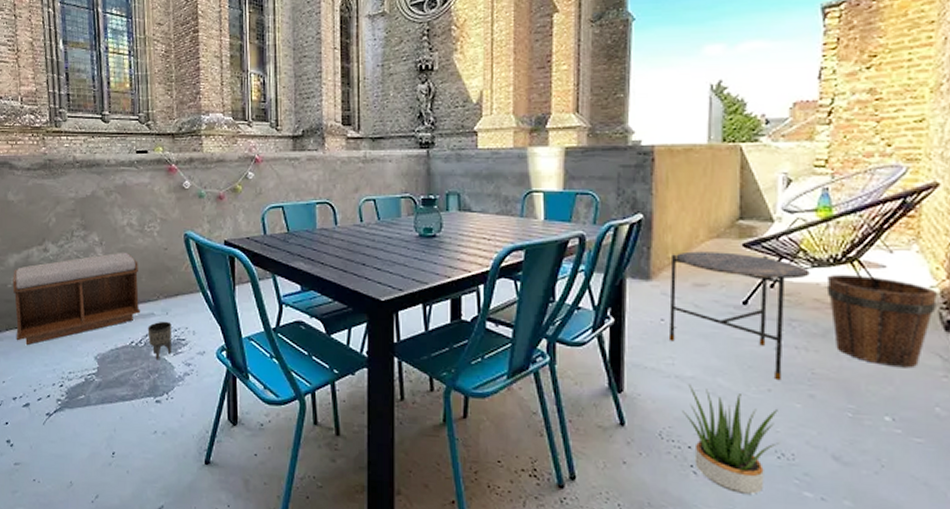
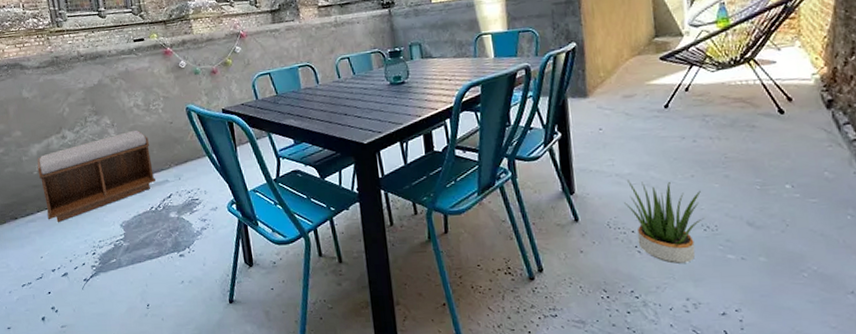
planter: present [147,321,172,360] -> none [164,185,187,220]
side table: present [668,251,810,381] -> none [602,65,716,167]
bucket: present [826,275,937,369] -> none [730,71,819,144]

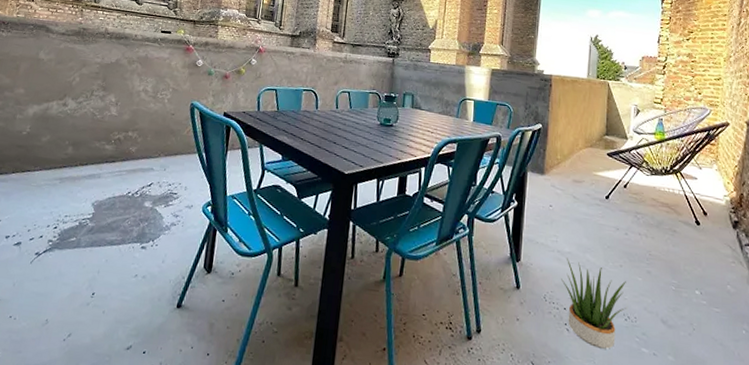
bench: present [37,130,156,223] -> none [20,113,147,189]

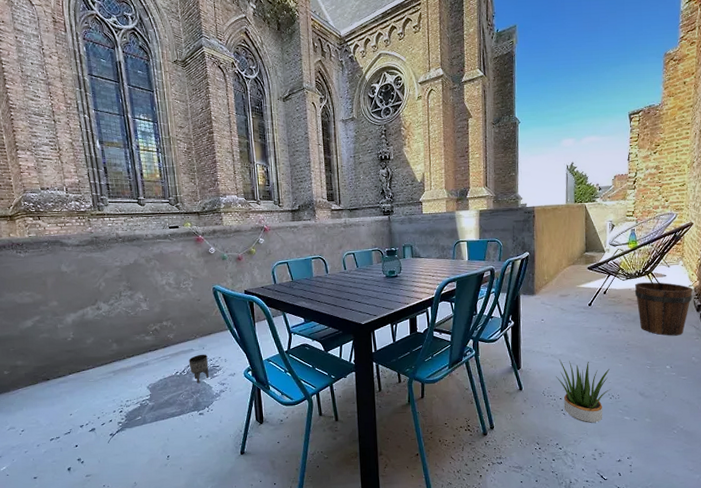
planter: none [144,176,167,210] -> present [188,354,209,384]
bucket: none [660,181,728,255] -> present [634,282,693,336]

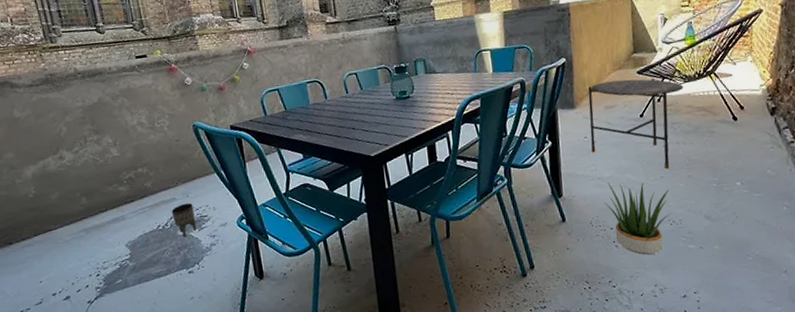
side table: none [546,273,626,351] -> present [588,79,684,169]
bucket: present [634,282,693,336] -> none [694,83,765,147]

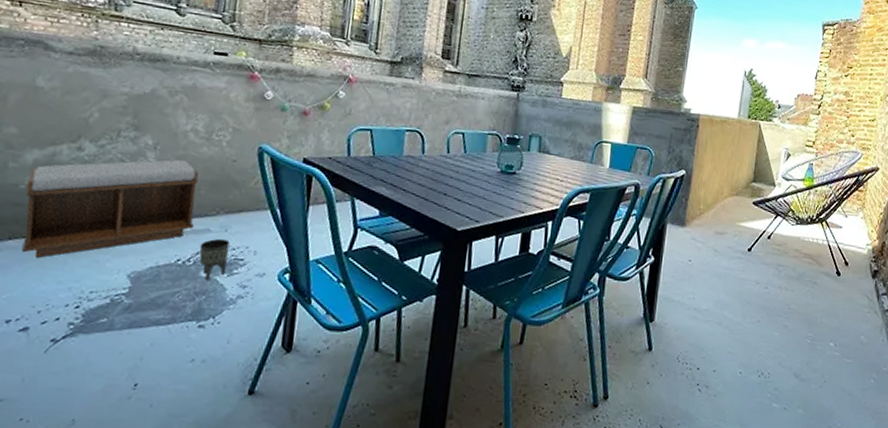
bench: none [32,148,162,246] -> present [21,159,199,259]
side table: present [588,79,684,169] -> none [692,204,795,314]
potted plant: present [605,182,671,255] -> none [696,315,763,407]

